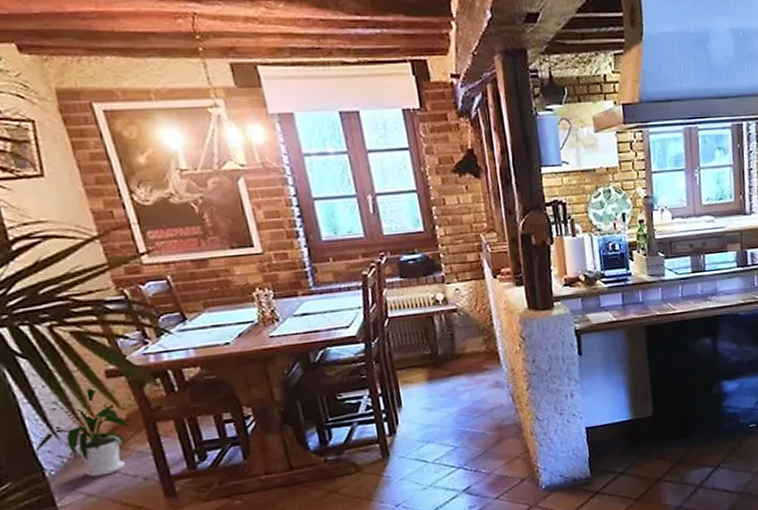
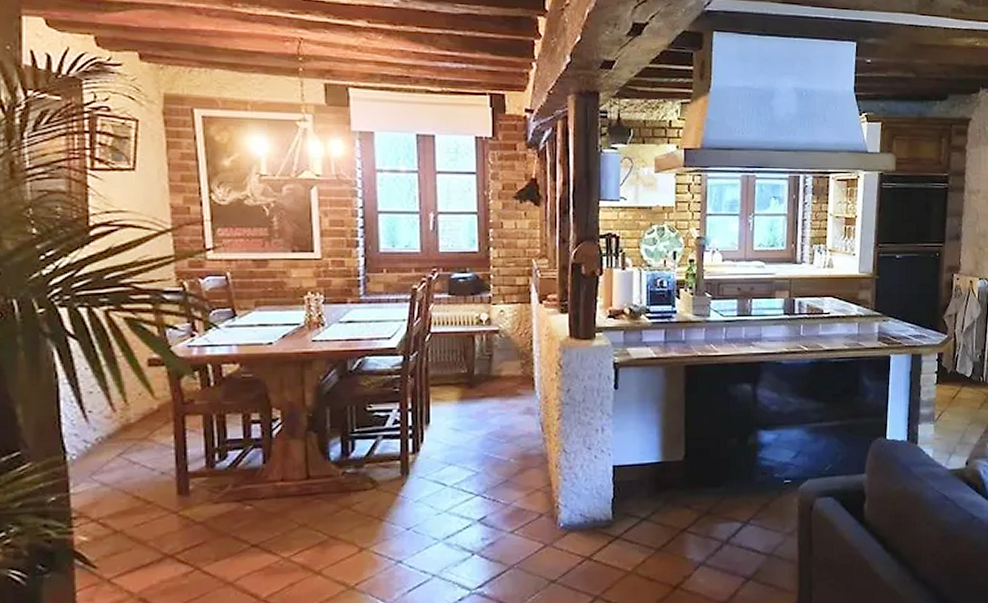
house plant: present [33,386,133,478] -> none [60,373,167,466]

